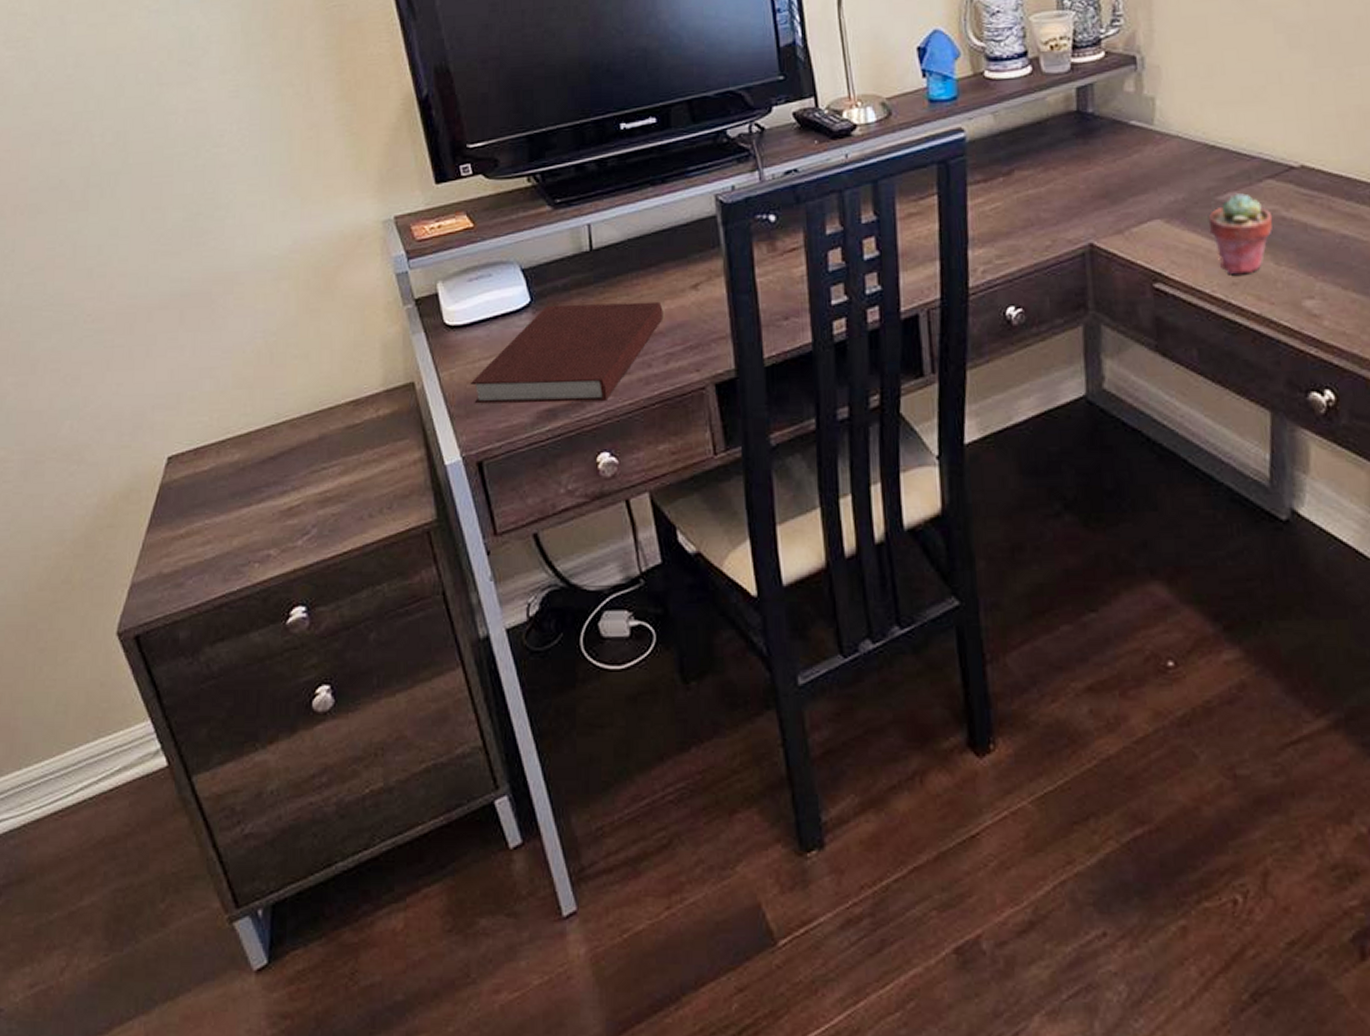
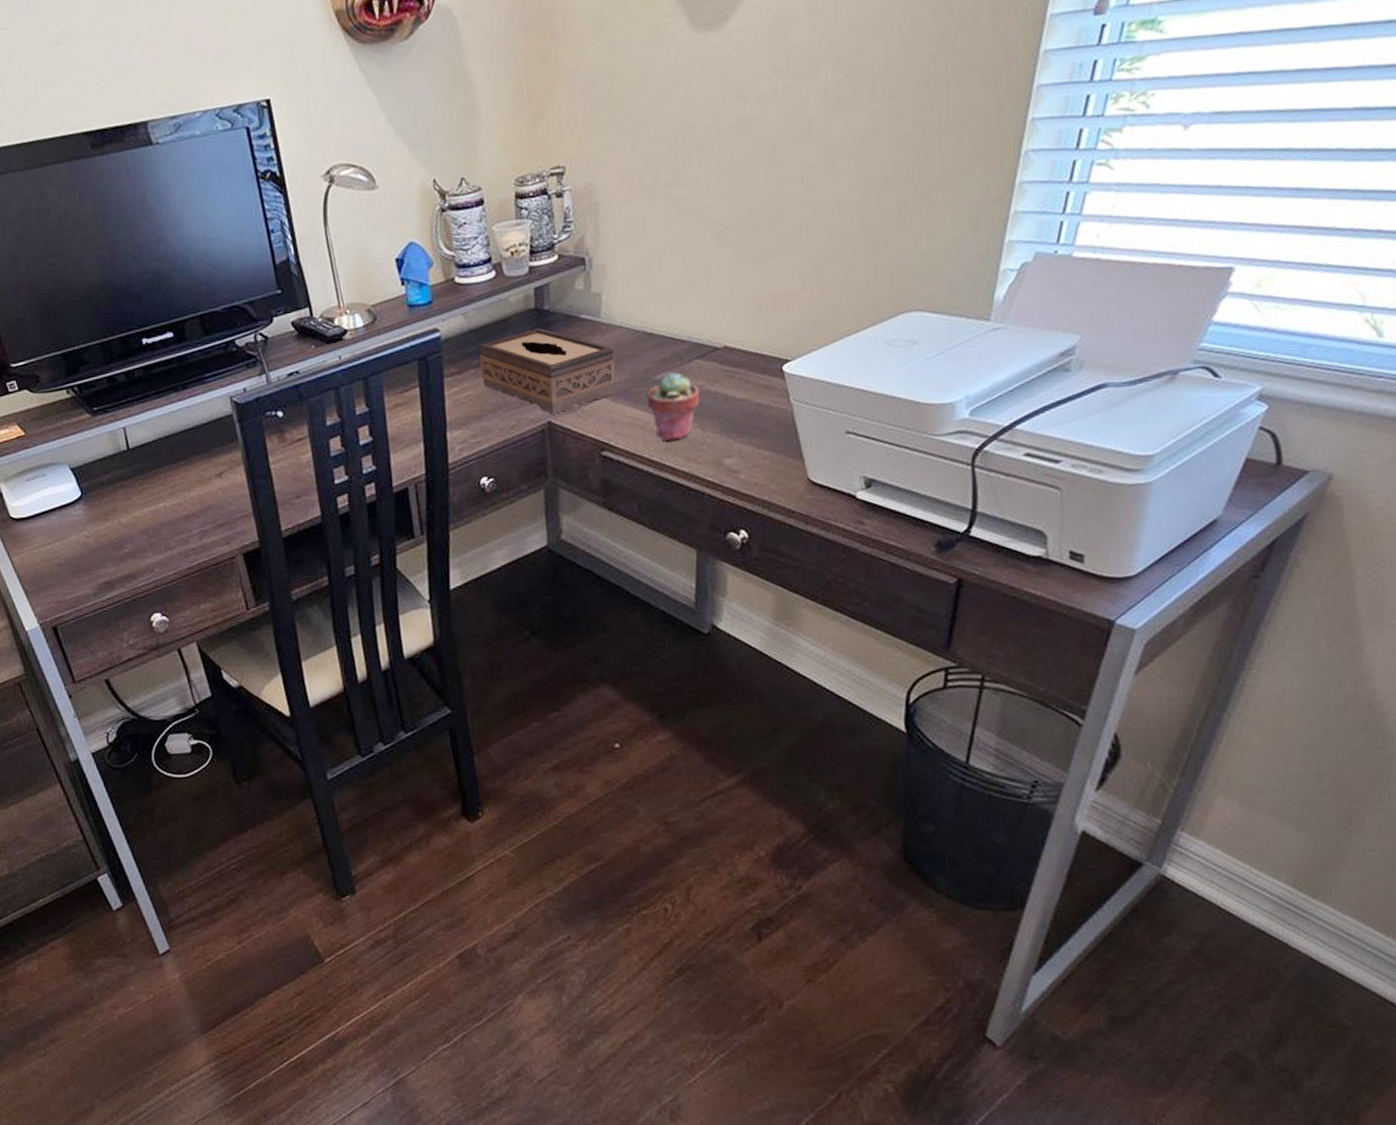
notebook: present [470,301,664,404] -> none [38,489,195,581]
tissue box: none [1010,133,1172,236] -> present [480,328,616,415]

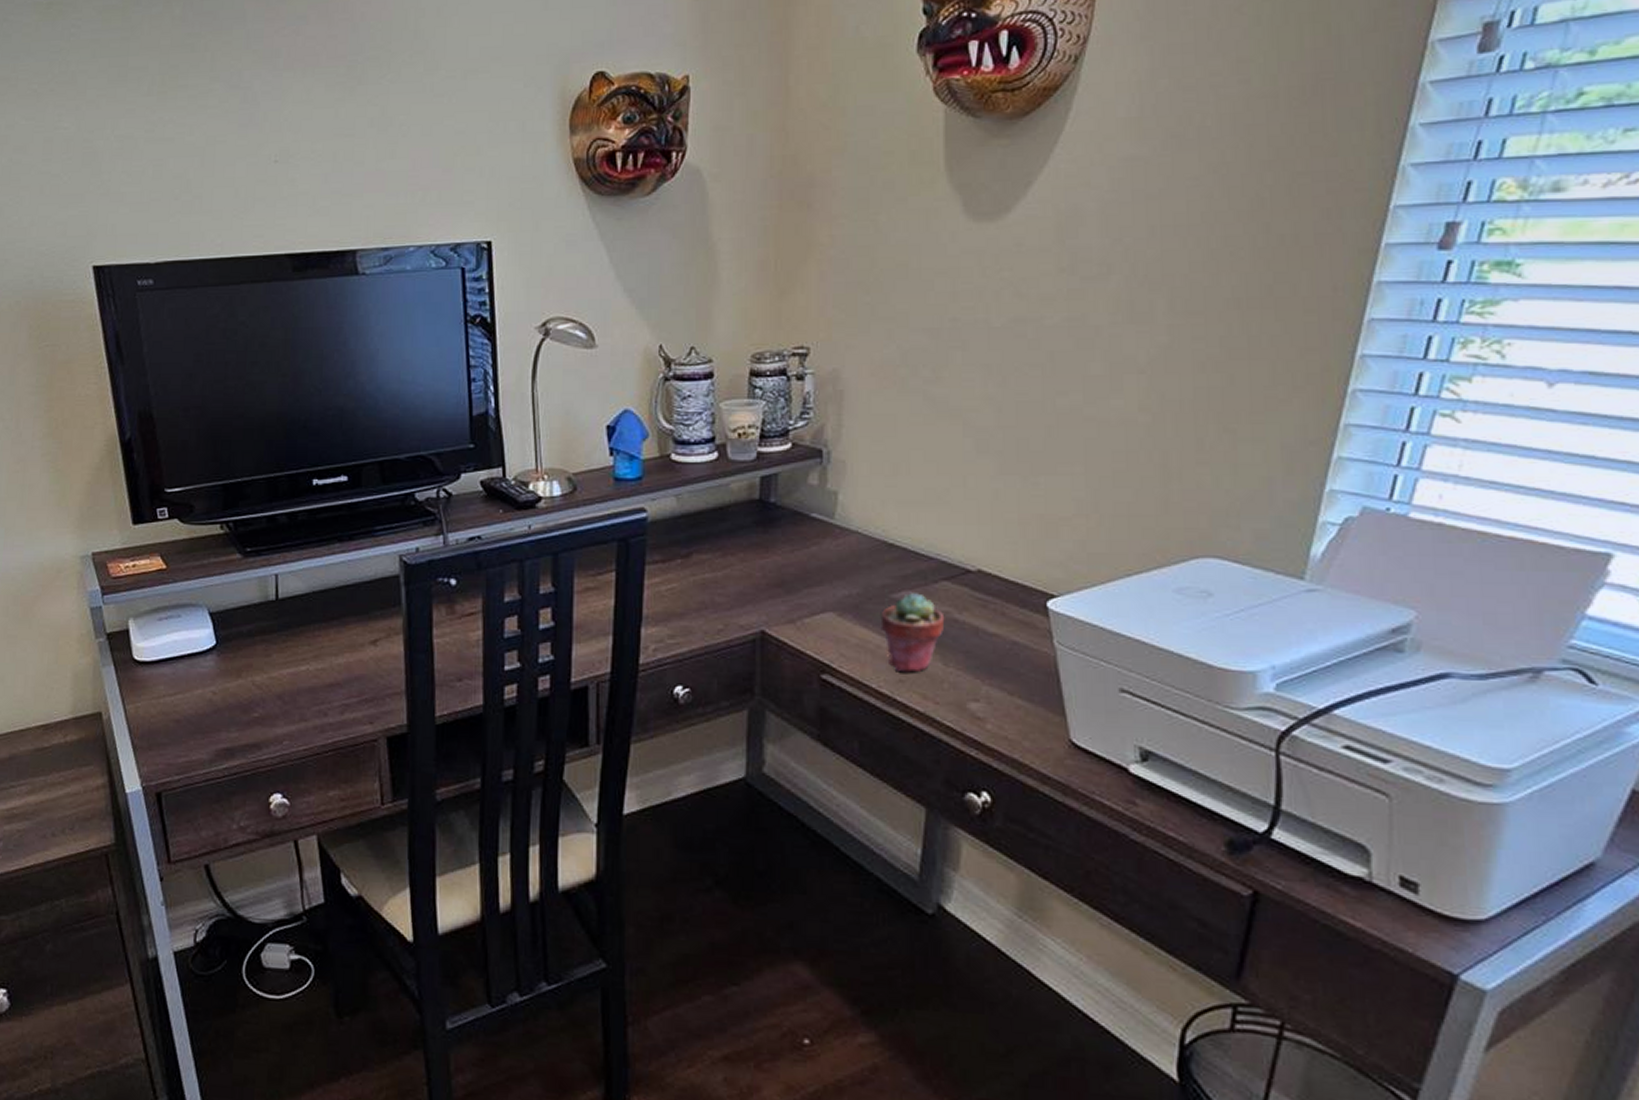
tissue box: present [480,328,616,415] -> none [688,522,847,623]

